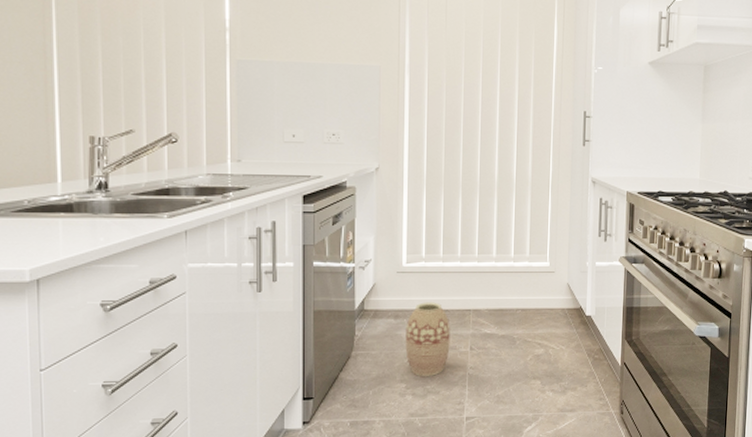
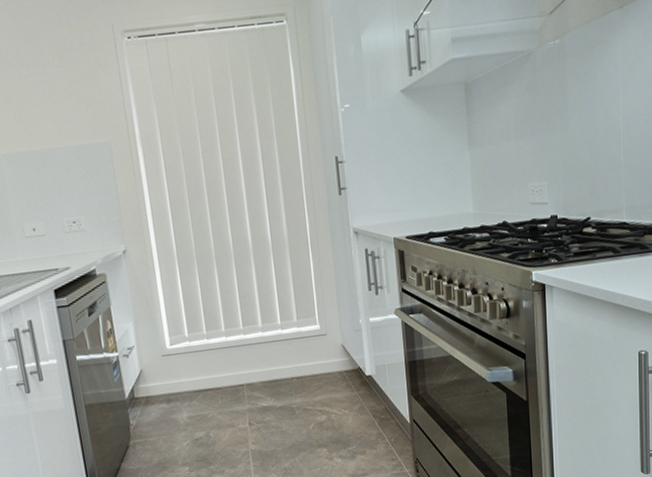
vase: present [405,302,450,376] -> none [179,381,228,458]

